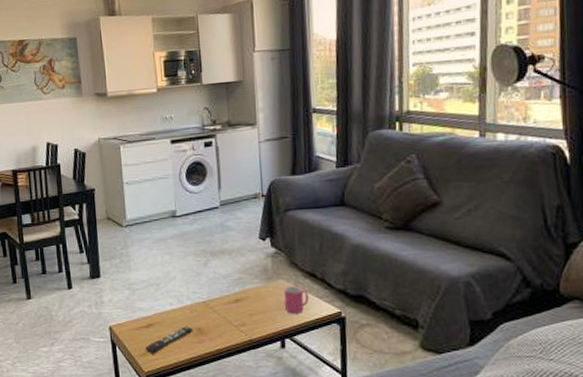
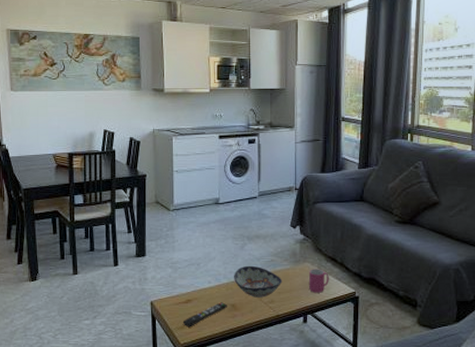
decorative bowl: none [198,284,254,320] -> present [234,265,283,298]

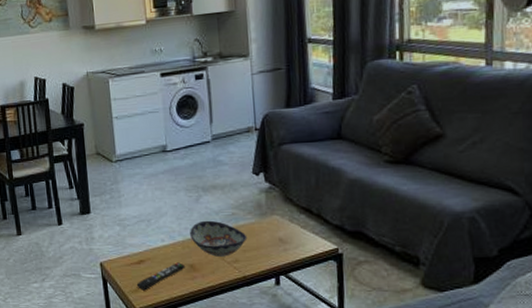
mug: present [308,269,329,293] -> none [278,222,304,250]

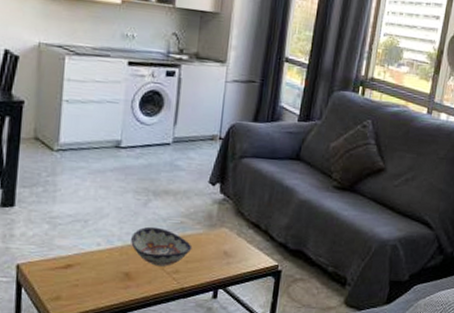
remote control: present [136,262,185,291] -> none [58,269,119,299]

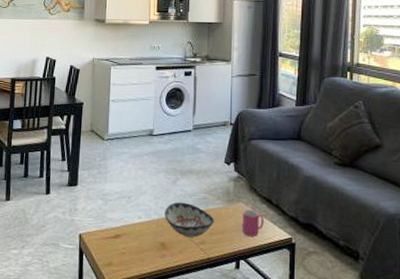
mug: none [223,235,250,264] -> present [242,209,264,237]

